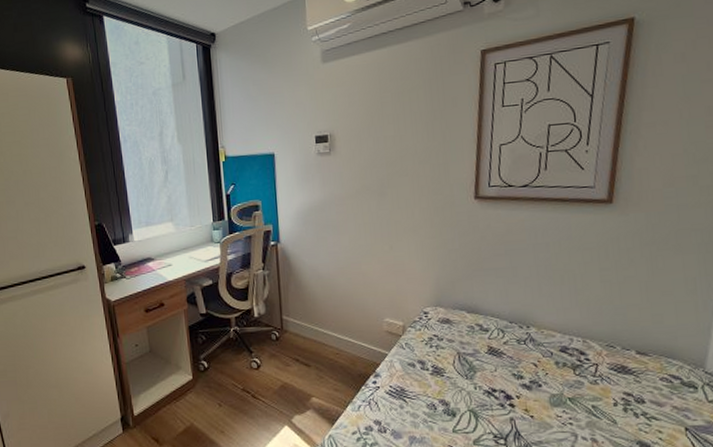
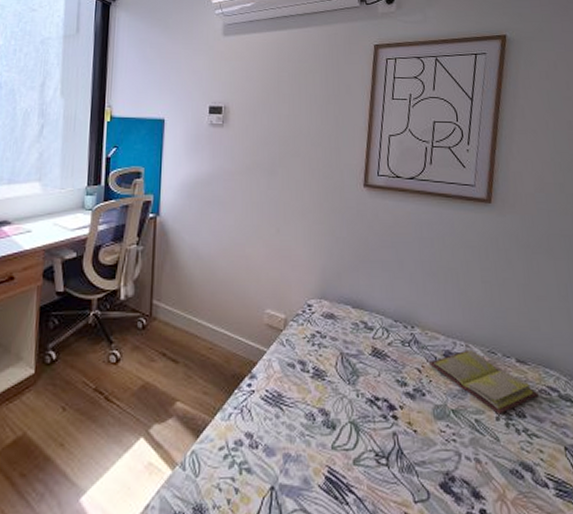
diary: none [544,344,659,401] -> present [428,349,539,415]

